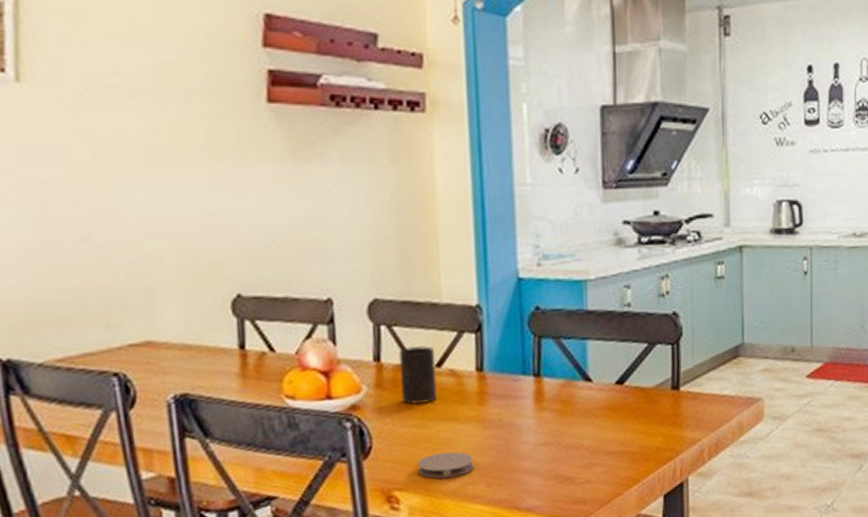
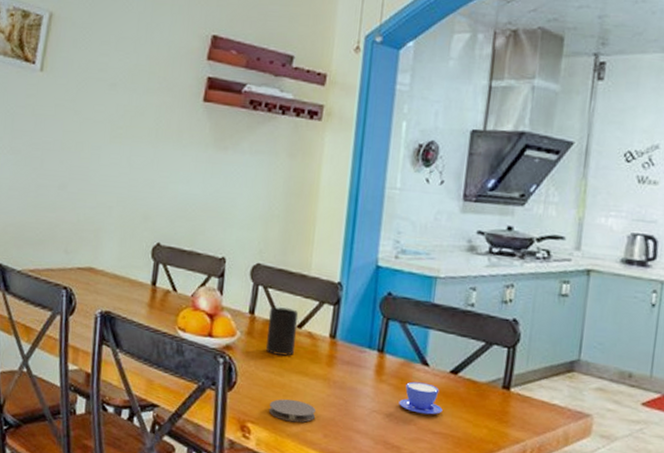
teacup: none [565,400,614,436] -> present [399,381,443,415]

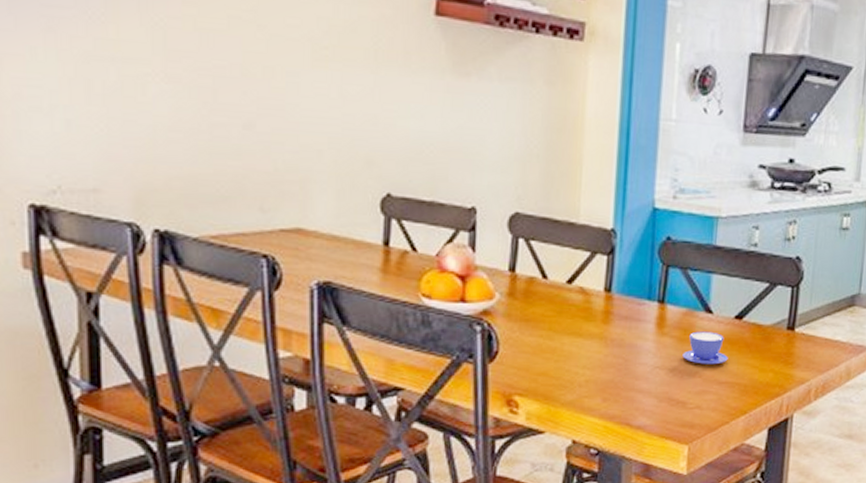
cup: present [265,307,299,356] -> none [531,261,568,317]
coaster: present [269,399,317,423] -> none [539,364,593,389]

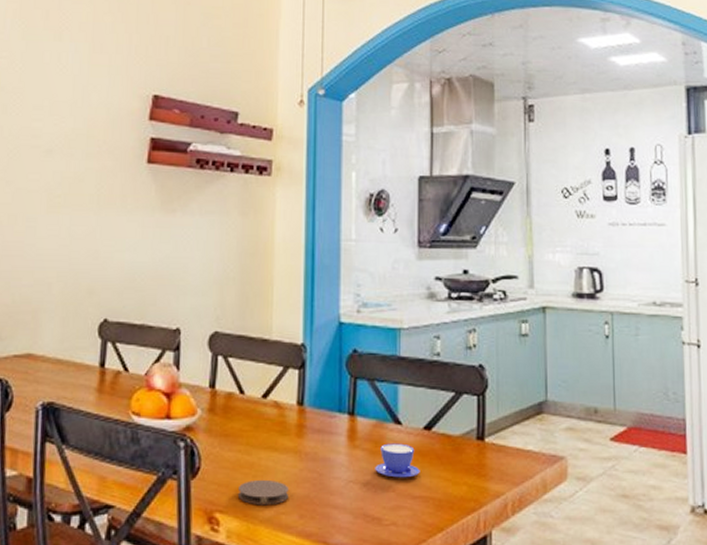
coaster: none [539,364,593,389] -> present [239,479,290,506]

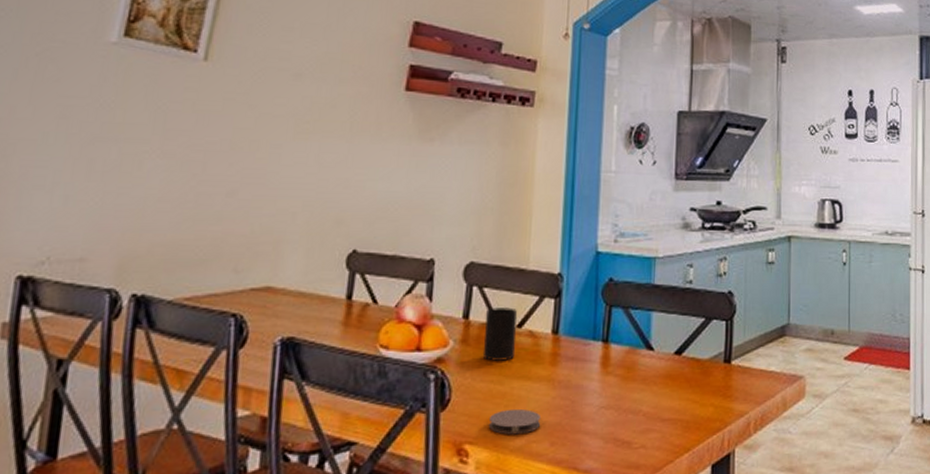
cup: none [229,377,263,432] -> present [482,307,518,362]
teacup: present [375,443,420,478] -> none [626,368,670,402]

